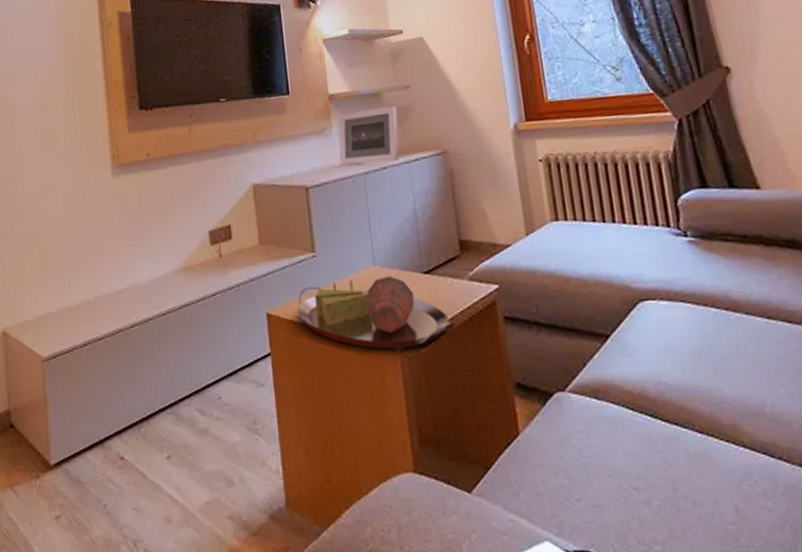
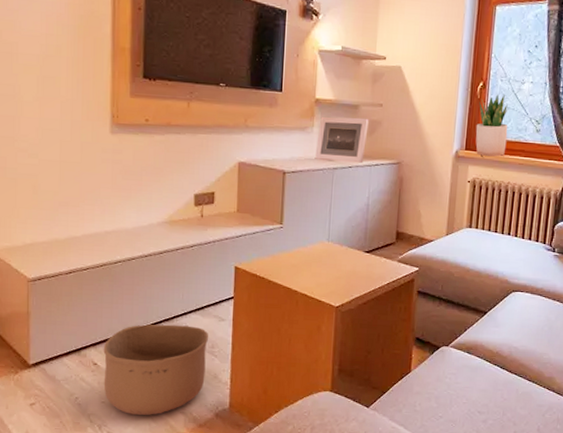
basket: none [129,397,251,525] -> present [103,324,209,416]
serving tray: present [297,276,455,350] -> none [261,248,381,306]
planter: none [530,42,581,125] -> present [475,93,509,157]

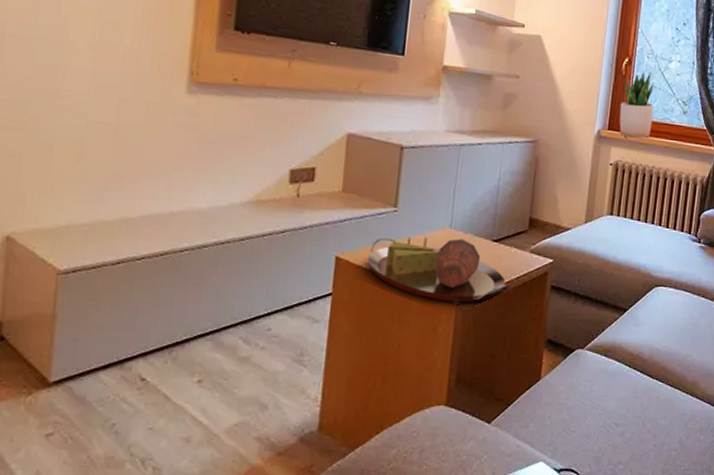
basket: present [103,324,209,416] -> none [152,327,298,445]
serving tray: none [261,248,381,306] -> present [368,236,509,303]
picture frame: present [314,116,369,164] -> none [438,85,503,140]

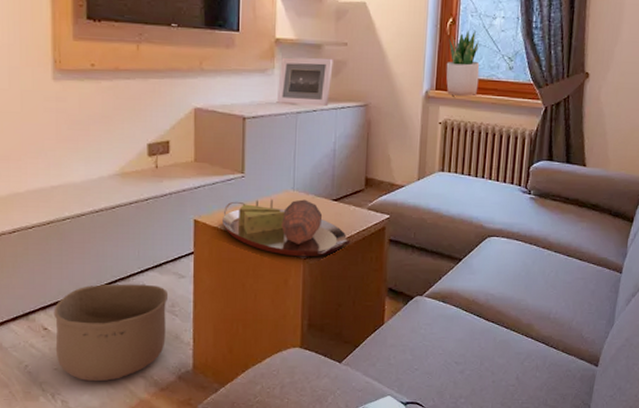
basket: none [152,327,298,445] -> present [53,284,169,382]
picture frame: none [438,85,503,140] -> present [276,57,333,107]

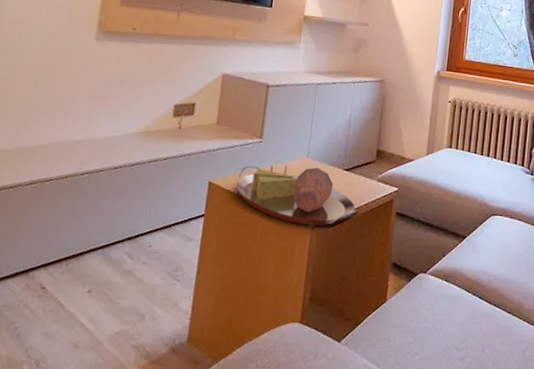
basket: present [53,284,169,382] -> none [49,243,174,350]
picture frame: present [276,57,333,107] -> none [299,32,355,80]
planter: present [446,29,480,96] -> none [456,18,488,79]

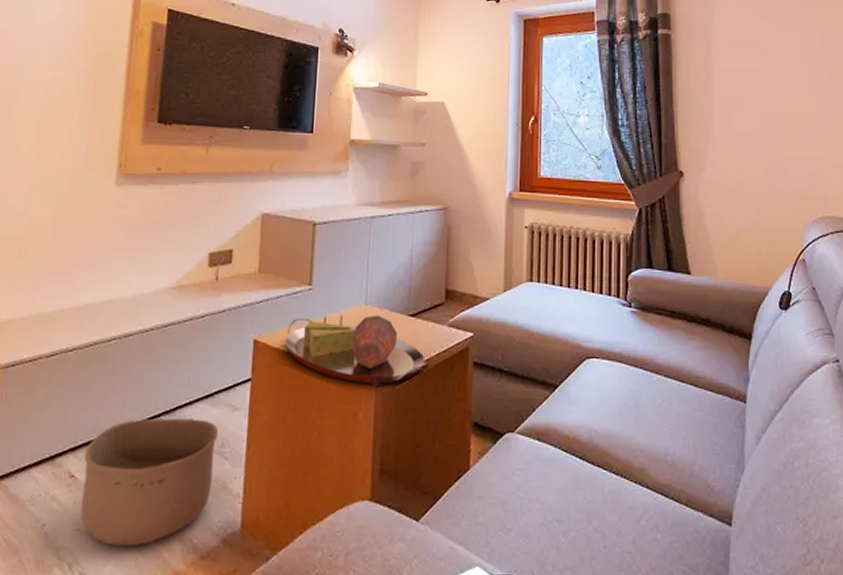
basket: none [49,243,174,350] -> present [80,418,219,547]

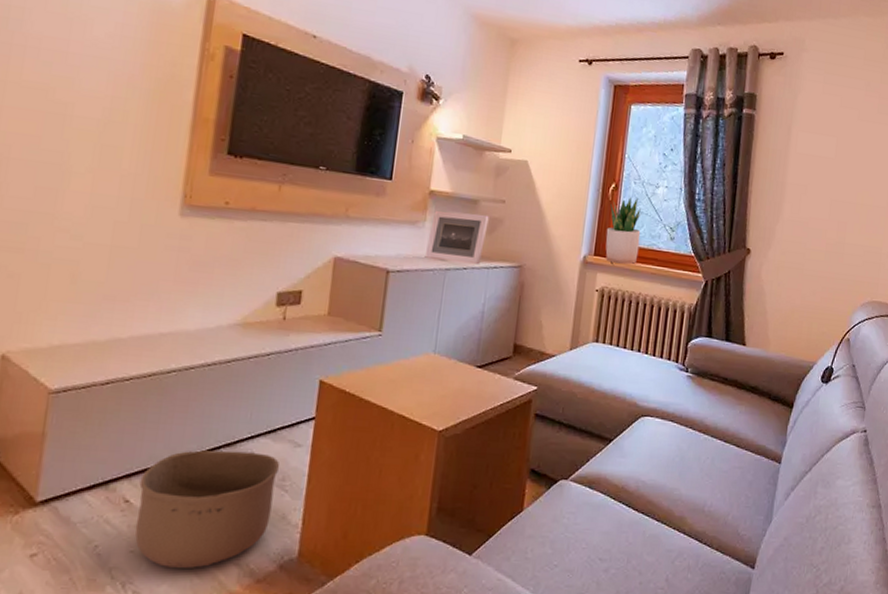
serving tray: present [285,314,429,384] -> none [352,361,493,430]
picture frame: none [349,158,410,211] -> present [424,210,489,265]
planter: none [530,128,566,198] -> present [605,196,642,265]

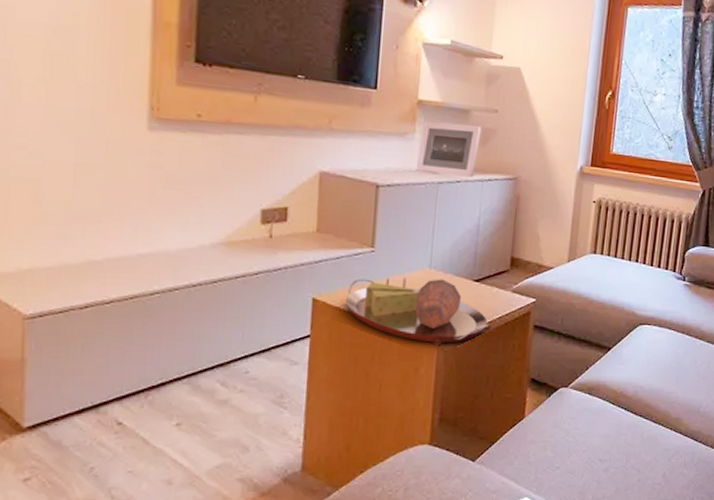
basket: present [135,450,280,569] -> none [131,370,277,487]
serving tray: none [352,361,493,430] -> present [346,277,491,343]
planter: present [605,196,642,265] -> none [602,104,639,175]

